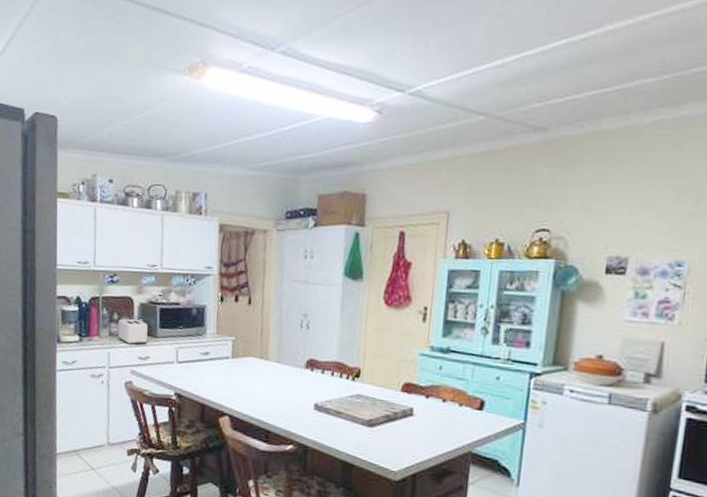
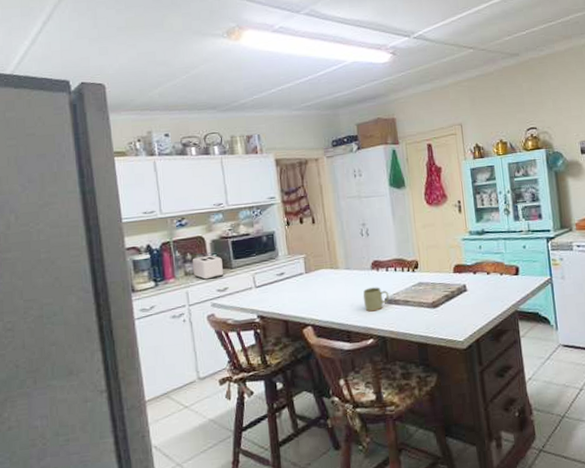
mug: none [289,388,320,416] -> present [363,287,389,312]

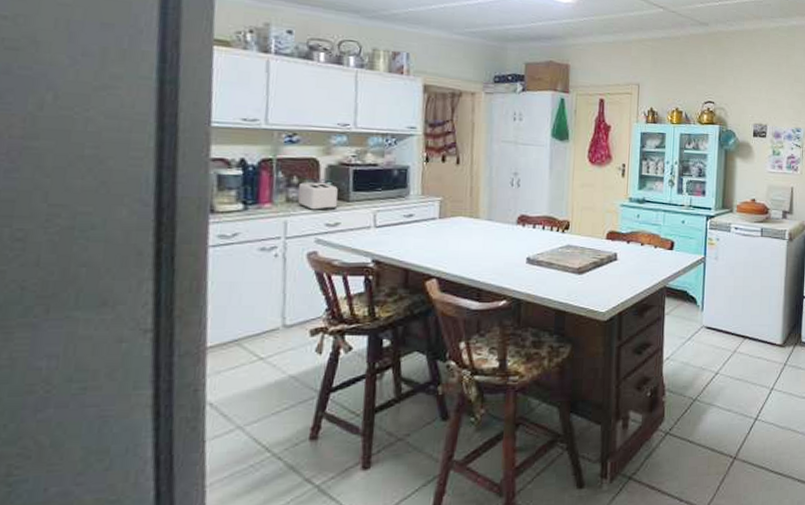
mug: present [363,287,389,312] -> none [501,244,532,270]

